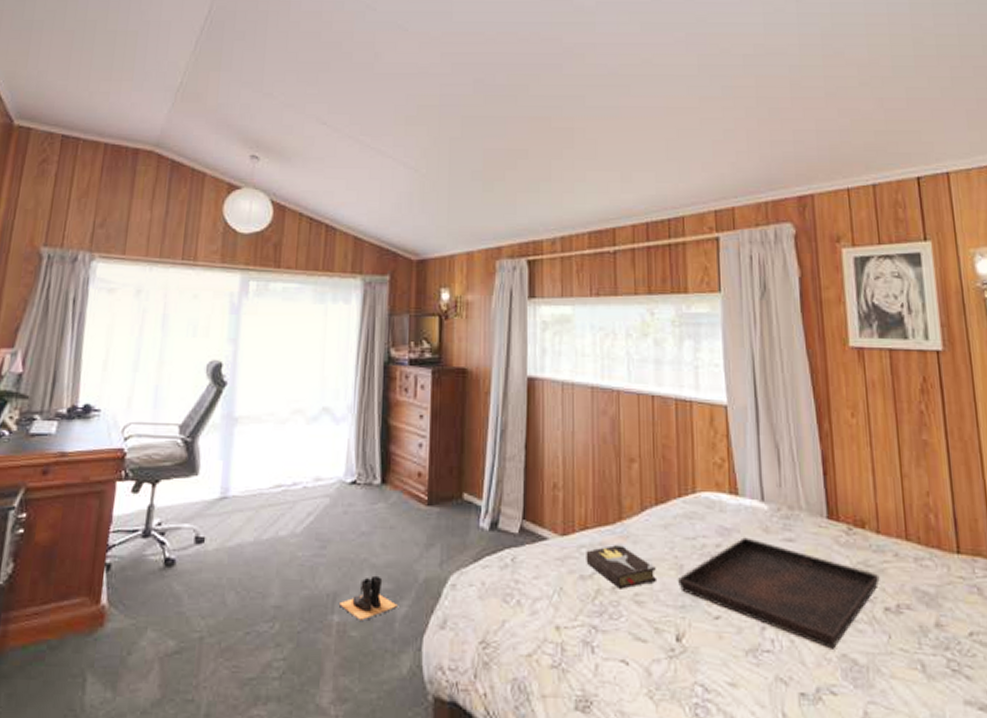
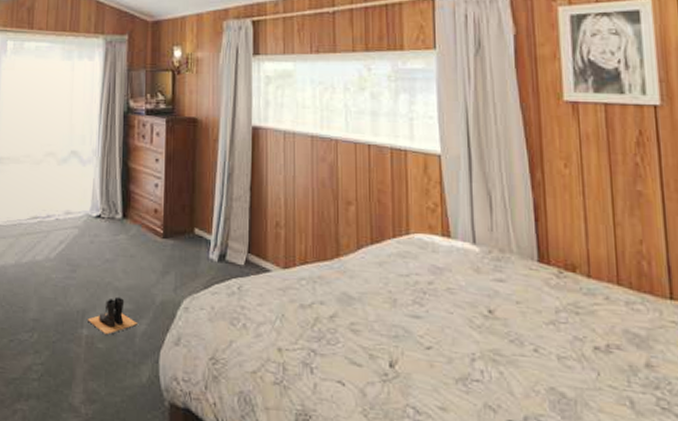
hardback book: present [586,544,658,589] -> none [306,278,372,318]
serving tray: present [678,537,880,649] -> none [392,276,590,382]

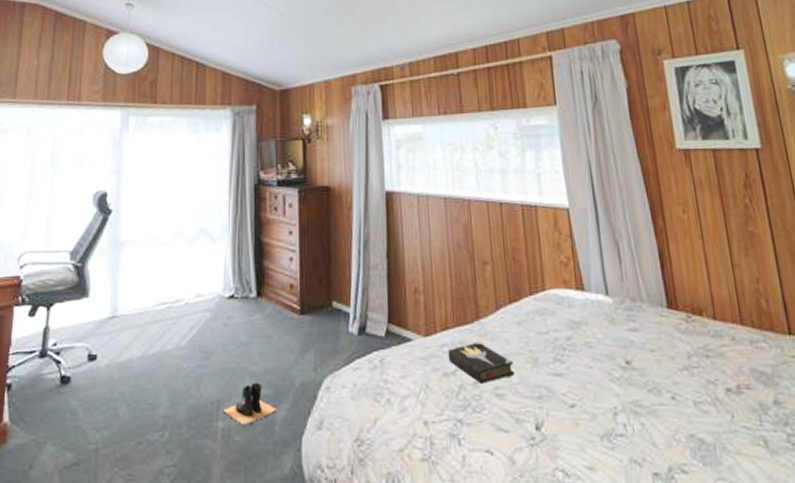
hardback book: none [306,278,372,318] -> present [448,341,515,384]

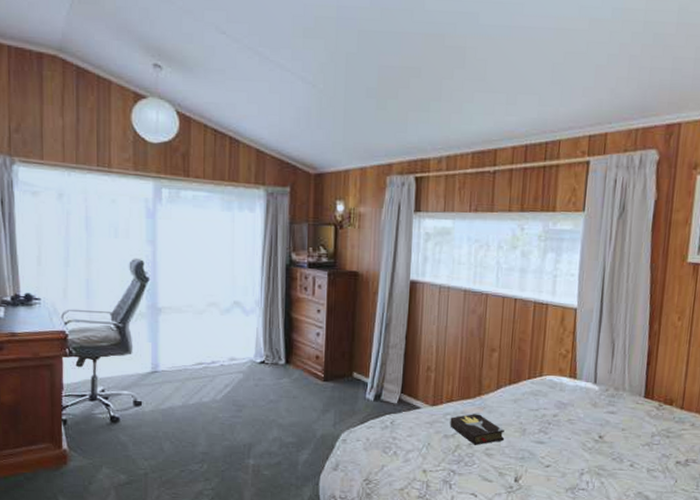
boots: present [223,382,277,427] -> none [254,432,300,465]

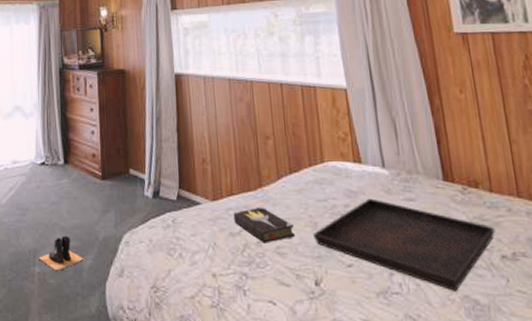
boots: none [254,432,300,465] -> present [39,235,84,272]
serving tray: none [521,410,677,489] -> present [314,198,496,291]

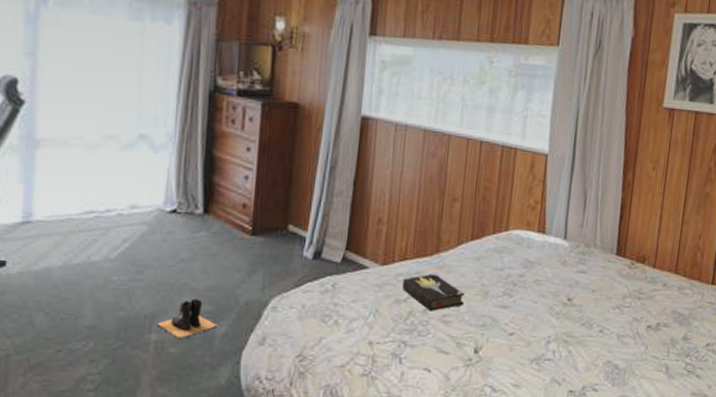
serving tray: present [314,198,496,291] -> none [482,269,649,357]

